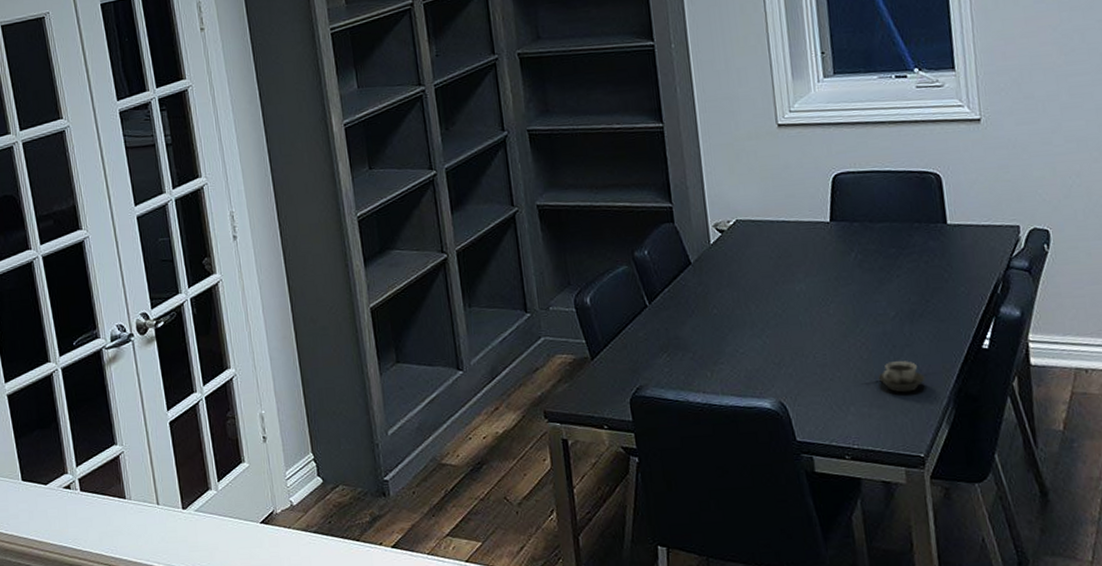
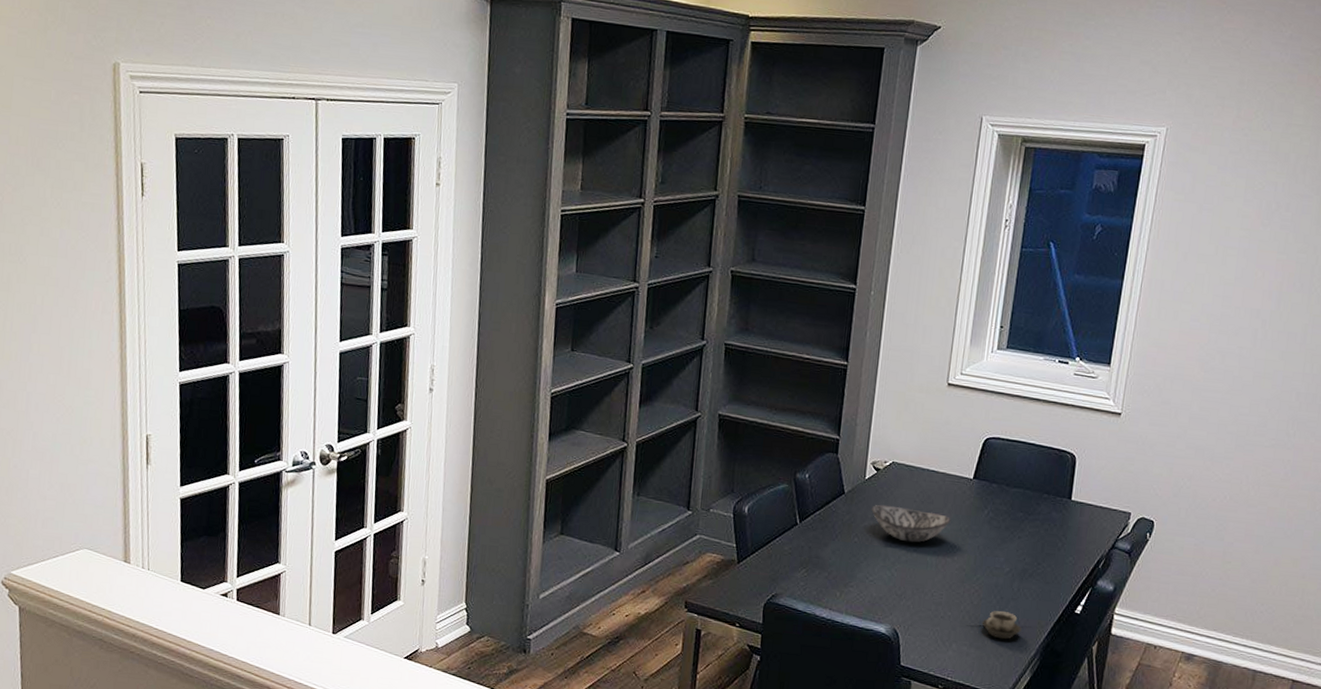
decorative bowl: none [724,266,816,304] -> present [871,504,951,543]

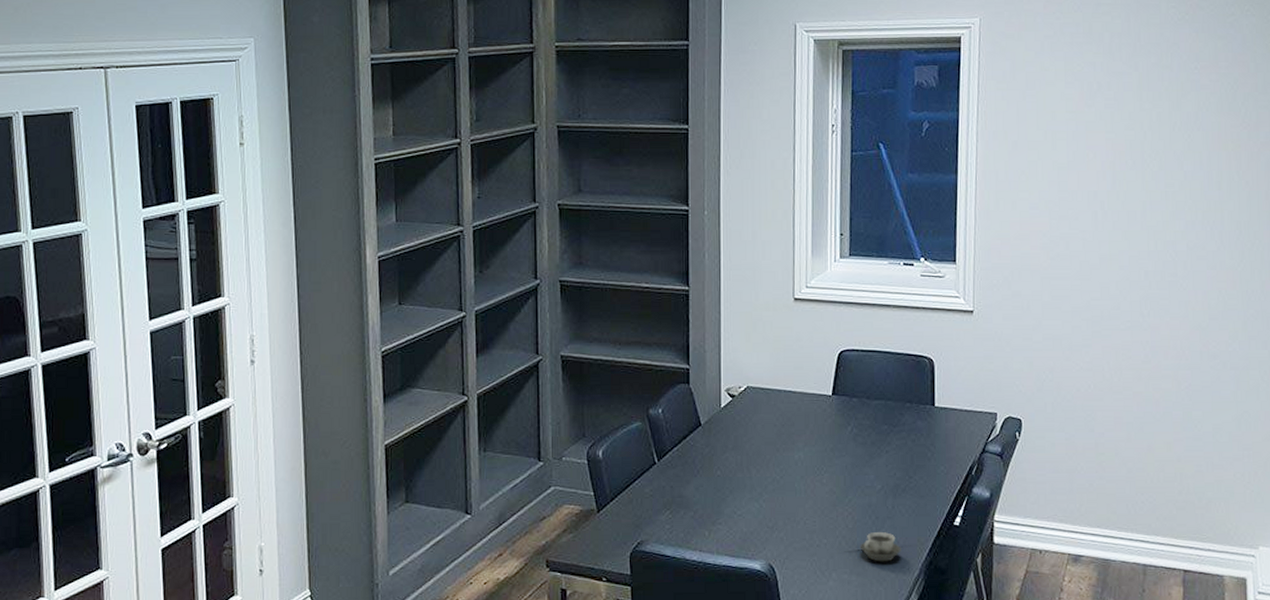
decorative bowl: present [871,504,951,543] -> none [731,432,815,470]

